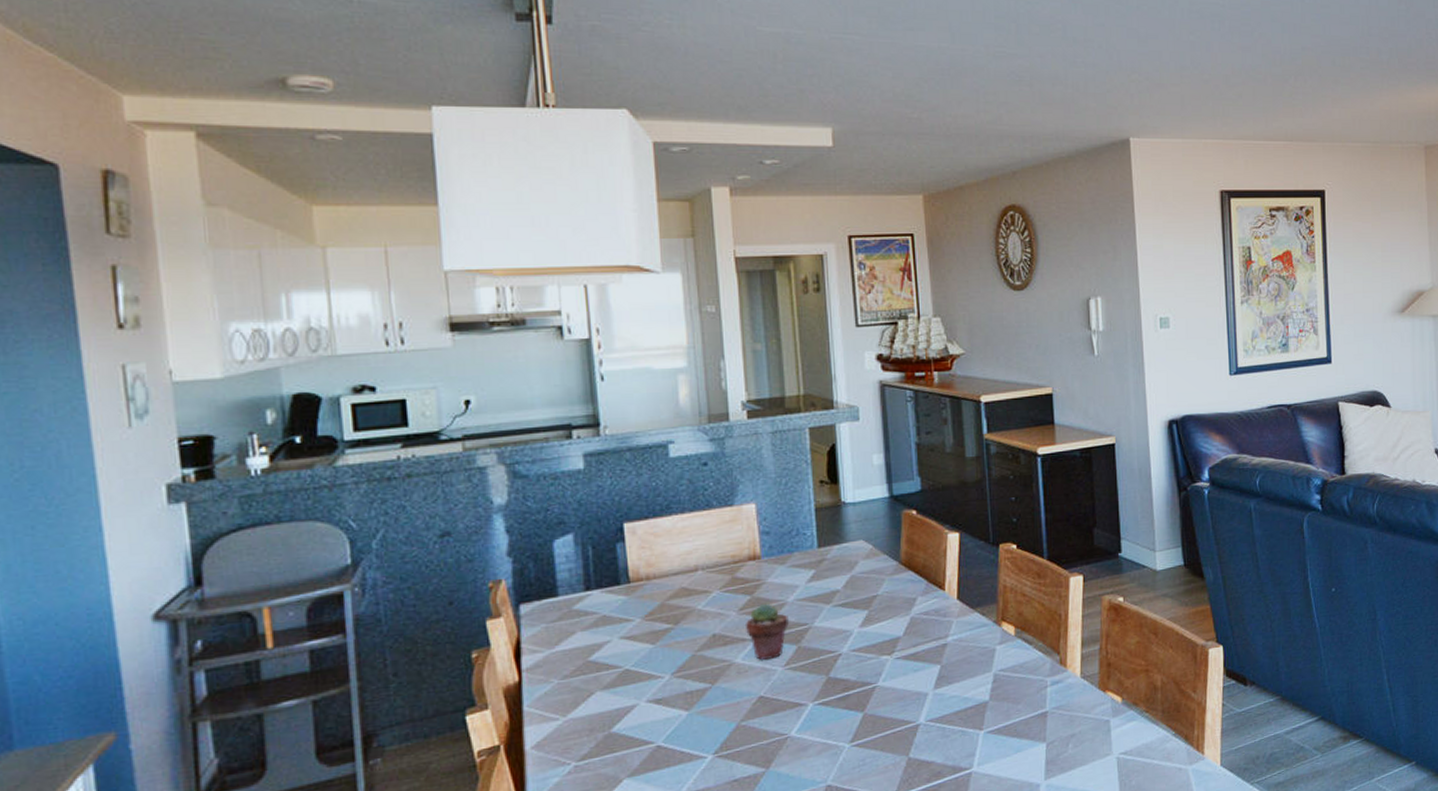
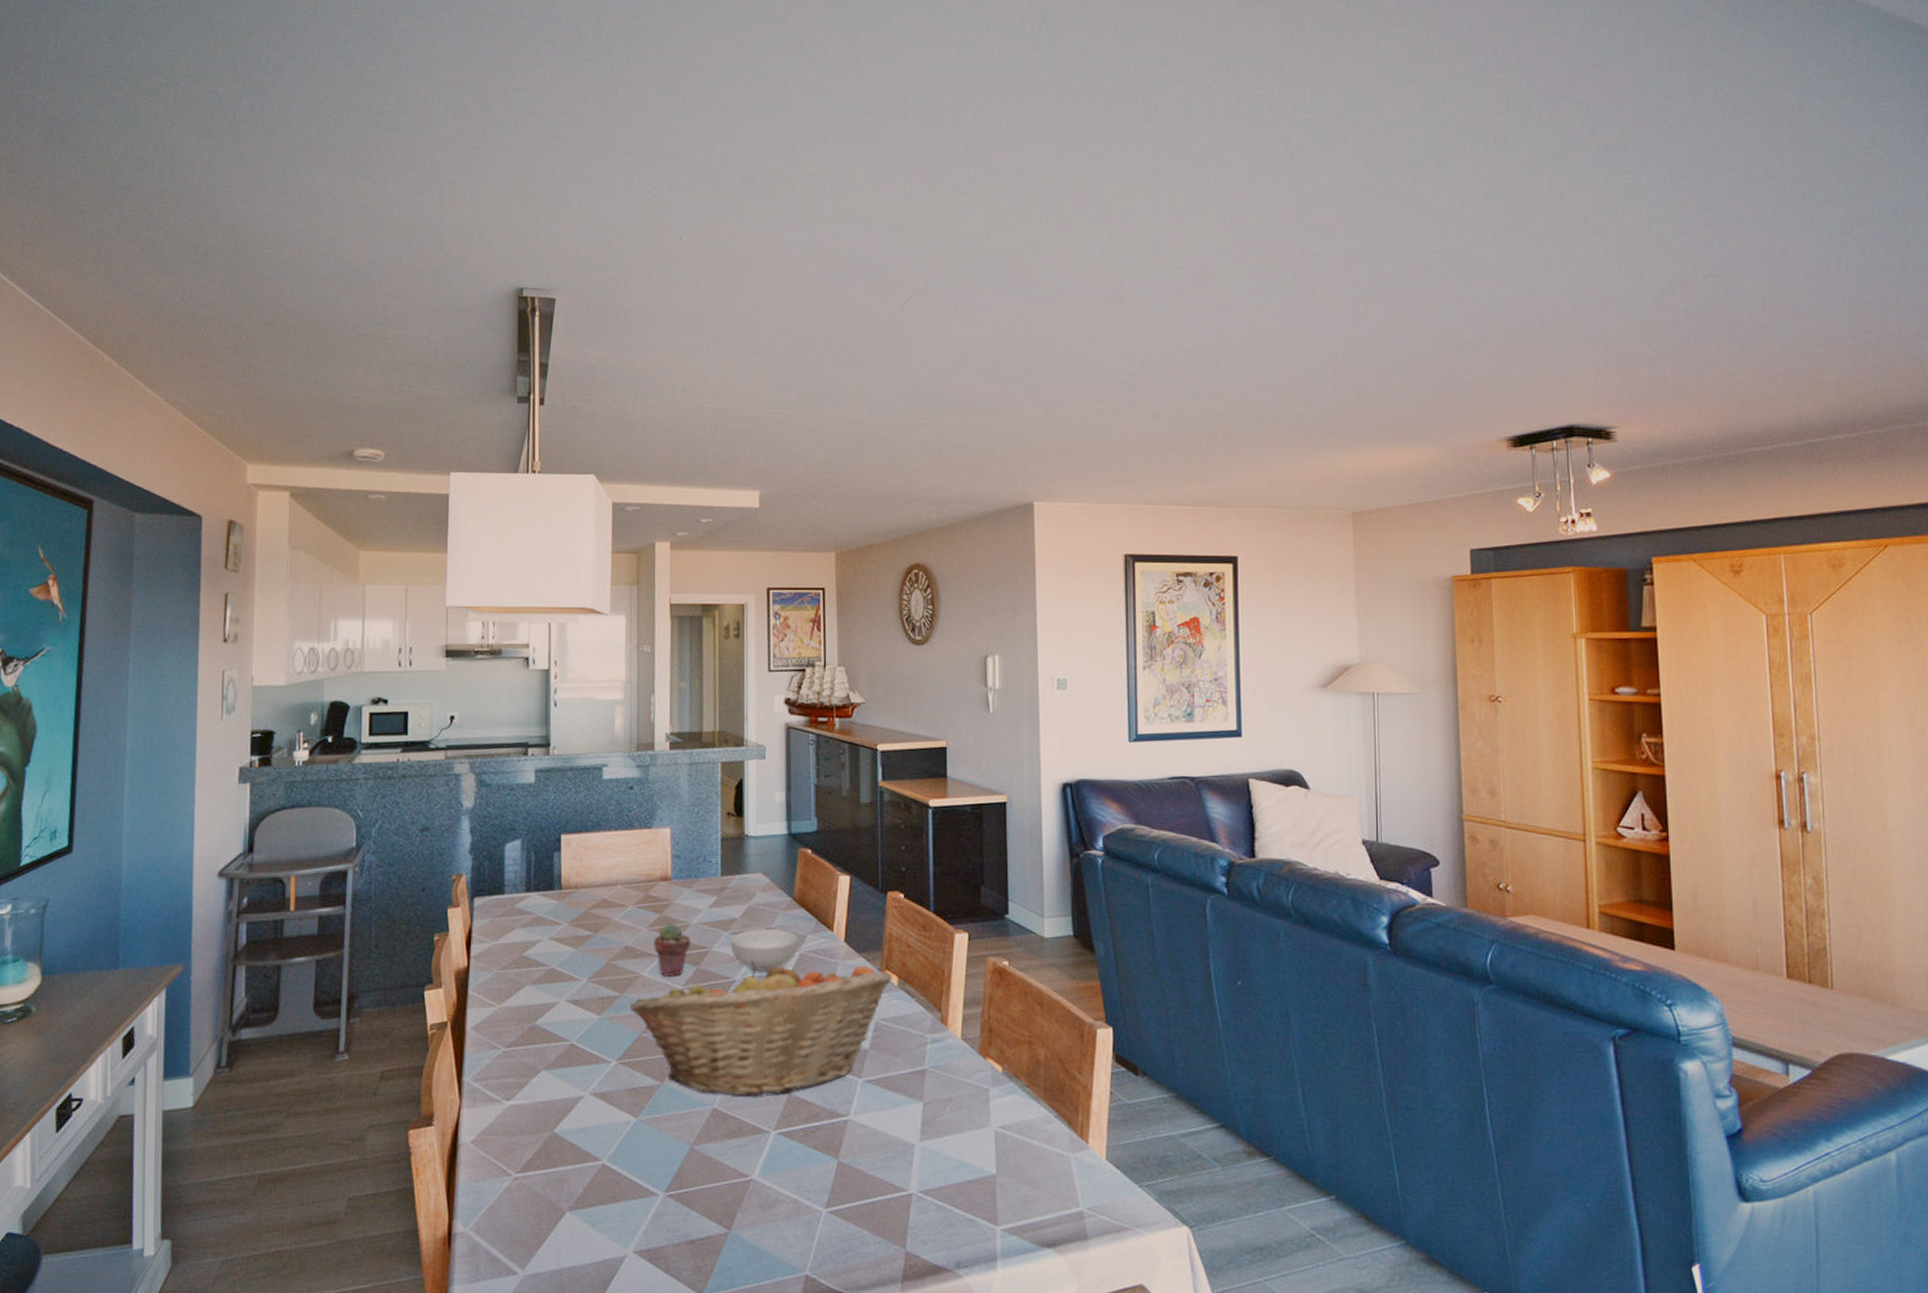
fruit basket: none [723,620,1009,772] -> present [629,961,893,1097]
cereal bowl: none [834,594,908,640] -> present [731,928,798,971]

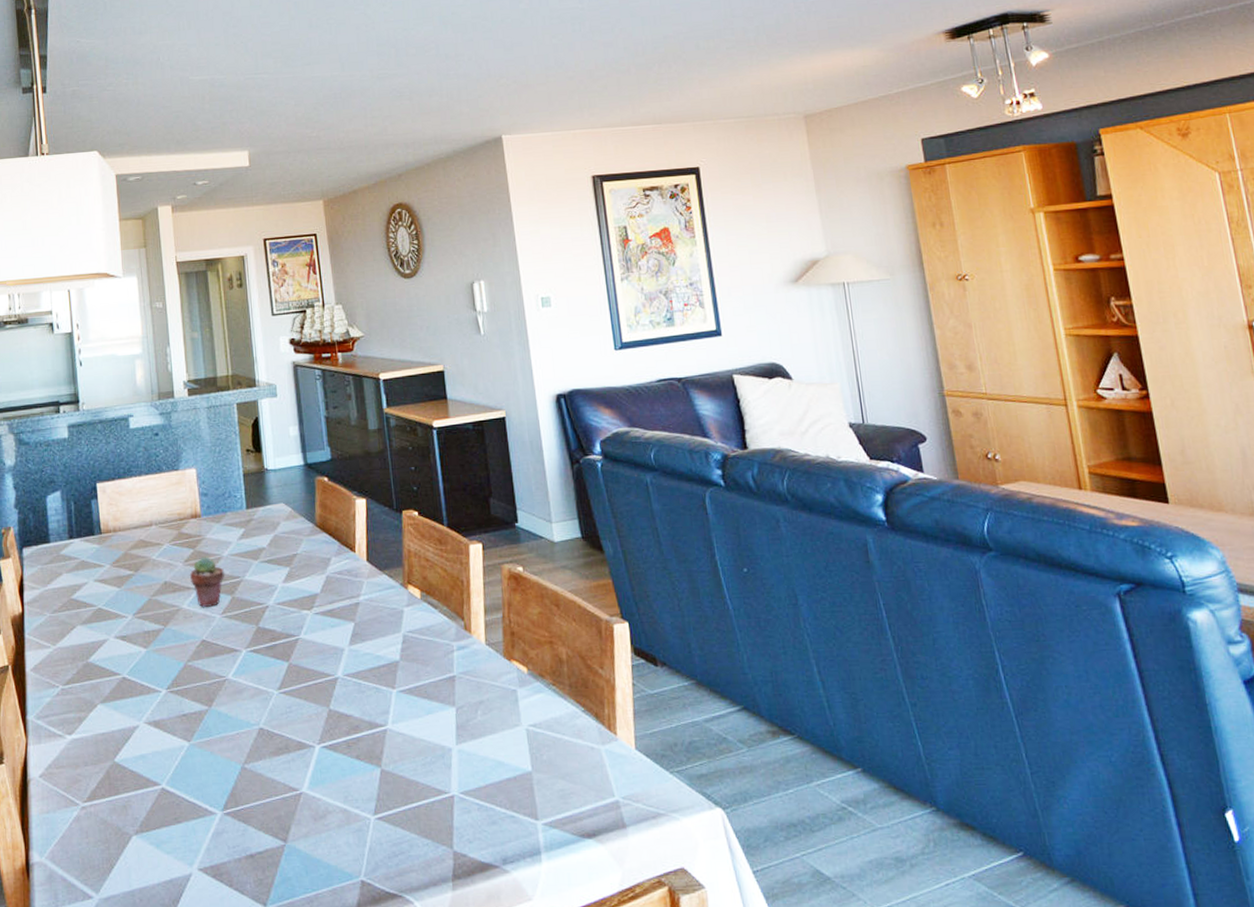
fruit basket: present [629,961,893,1097] -> none [173,582,415,715]
cereal bowl: present [731,928,798,971] -> none [261,553,324,595]

